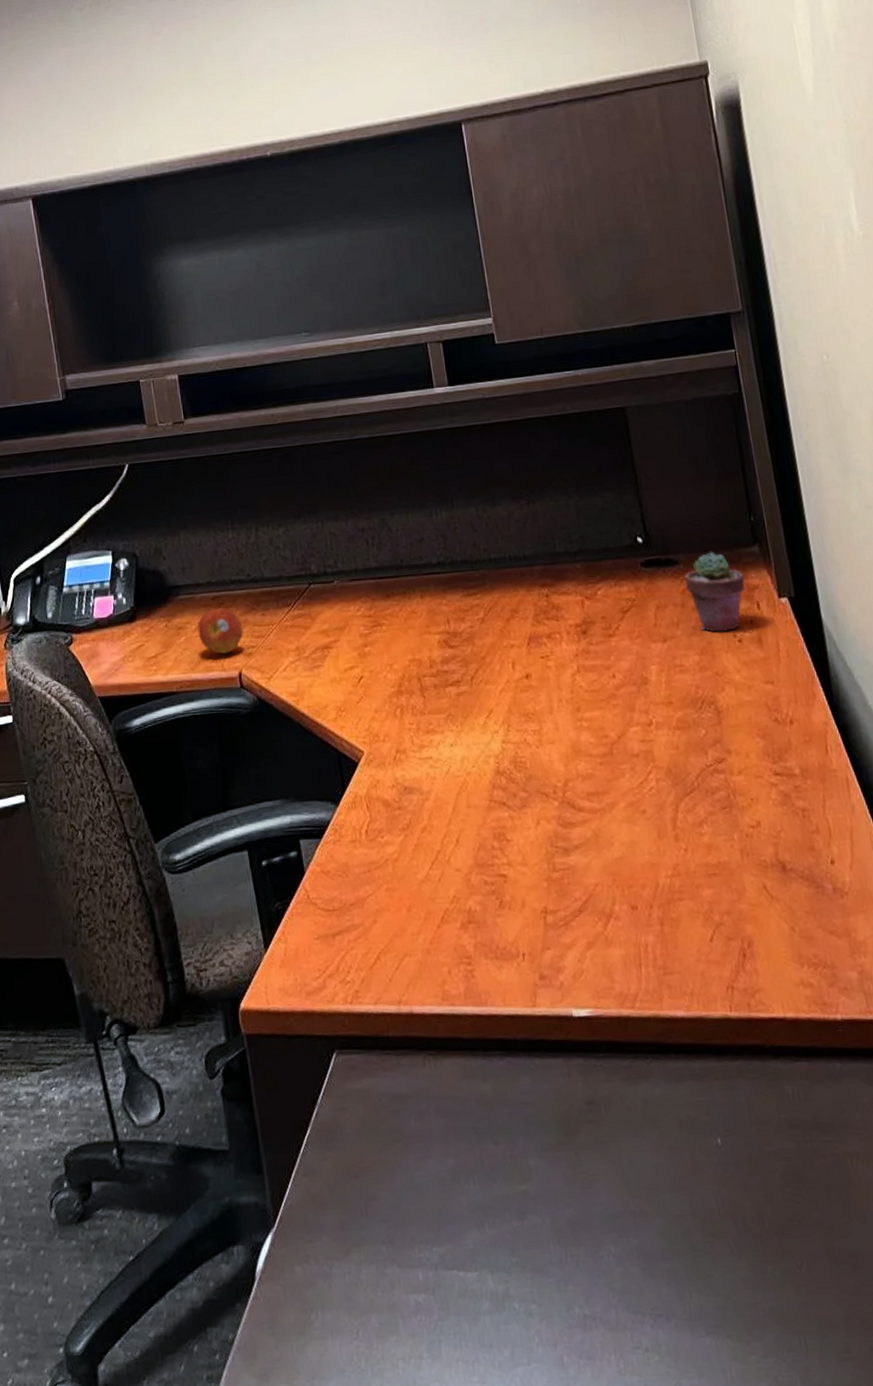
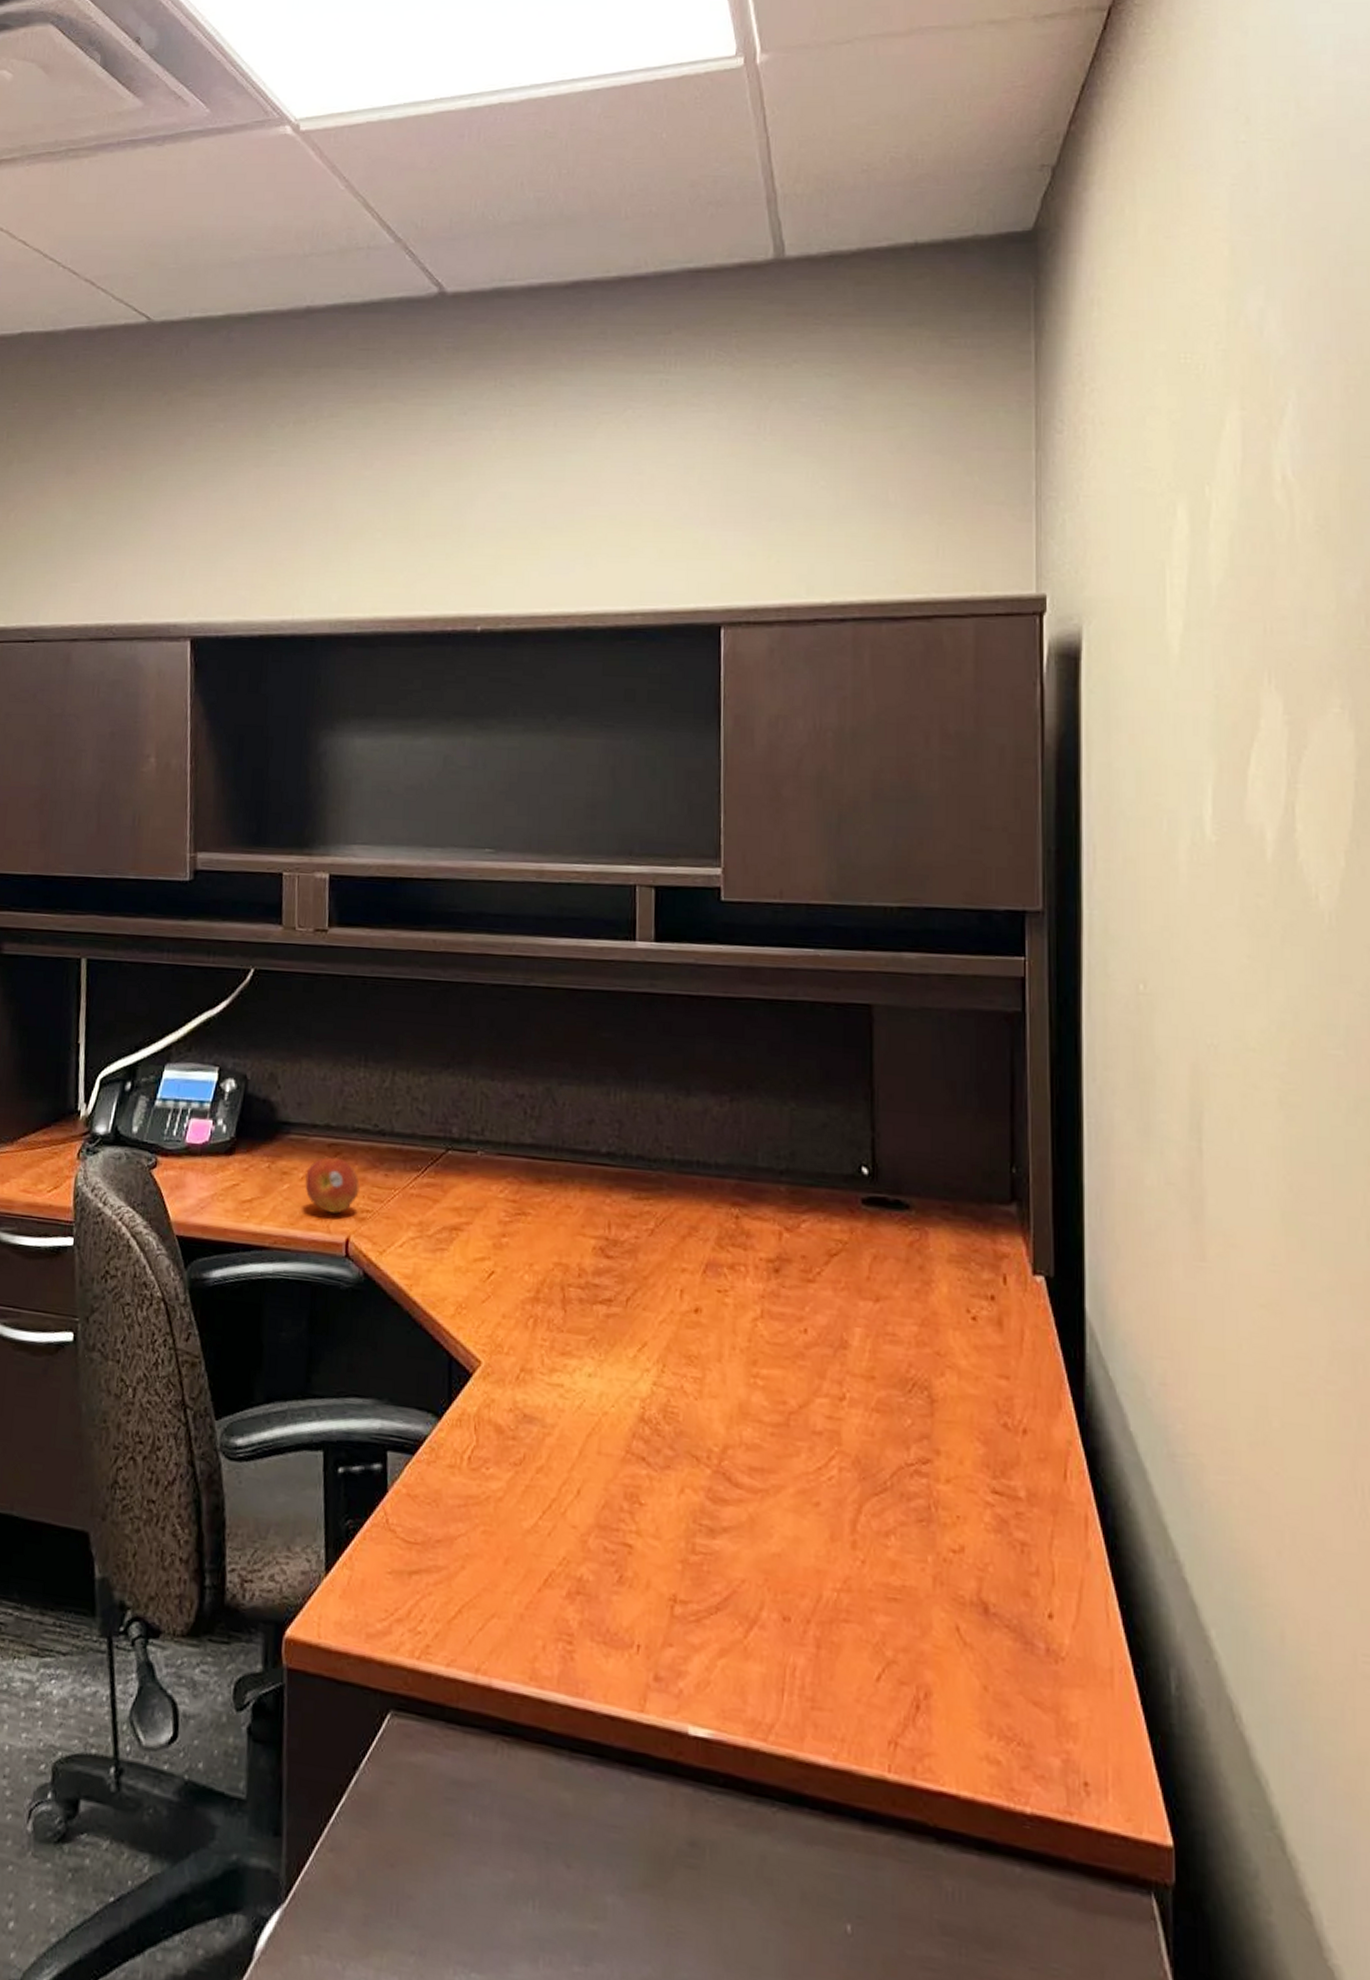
potted succulent: present [685,552,746,632] -> none [915,1201,992,1305]

